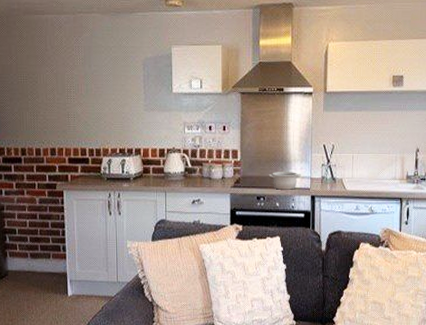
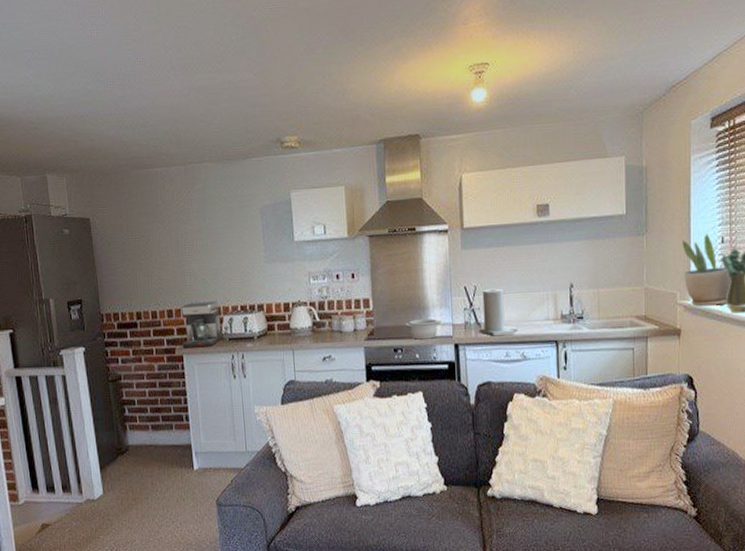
coffee maker: none [63,142,101,185] -> present [180,301,222,349]
paper towel: none [334,148,368,191] -> present [479,288,518,337]

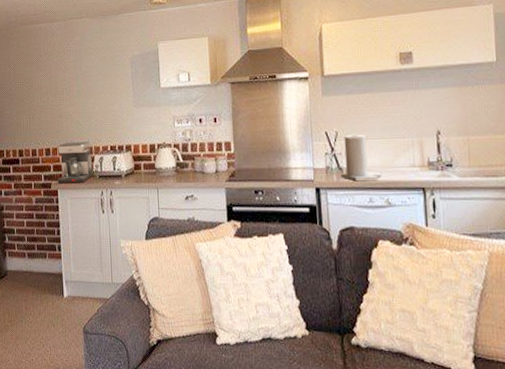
cooking pot: present [405,319,442,340] -> none [266,162,302,183]

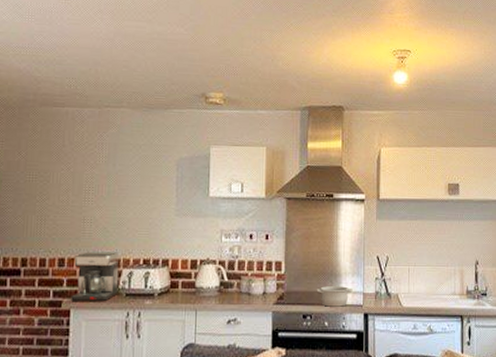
cooking pot: none [266,162,302,183] -> present [316,286,353,307]
paper towel: present [341,134,382,182] -> none [389,260,426,308]

